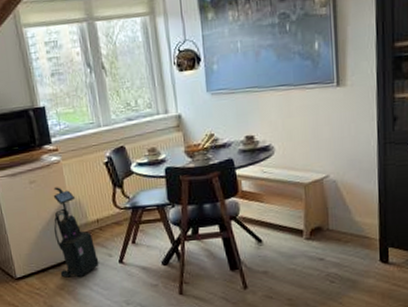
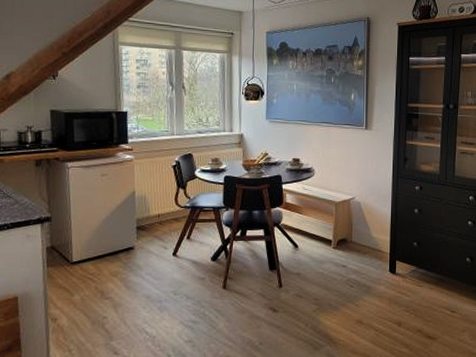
vacuum cleaner: present [53,187,99,278] -> none [116,182,154,265]

